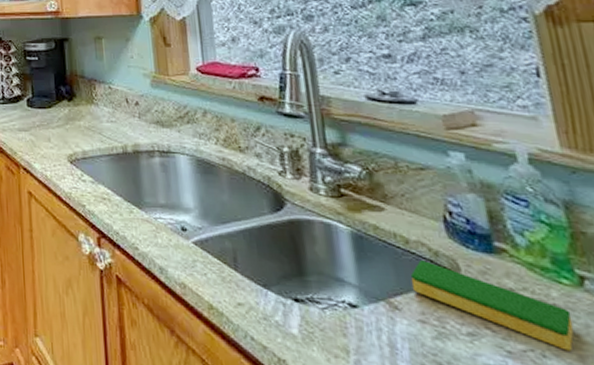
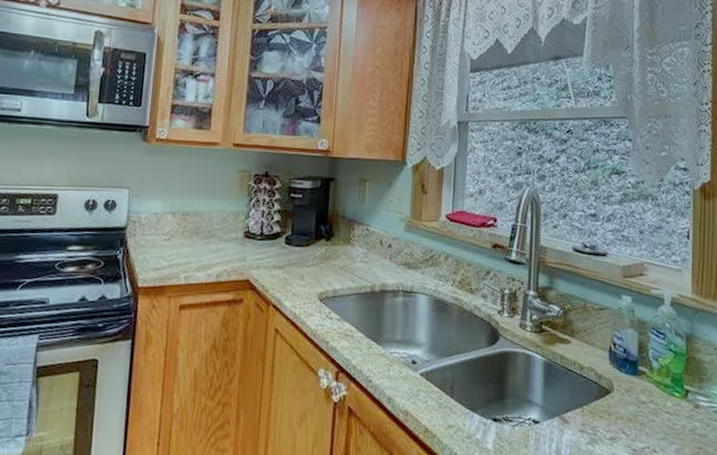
dish sponge: present [410,260,574,351] -> none [579,383,676,446]

